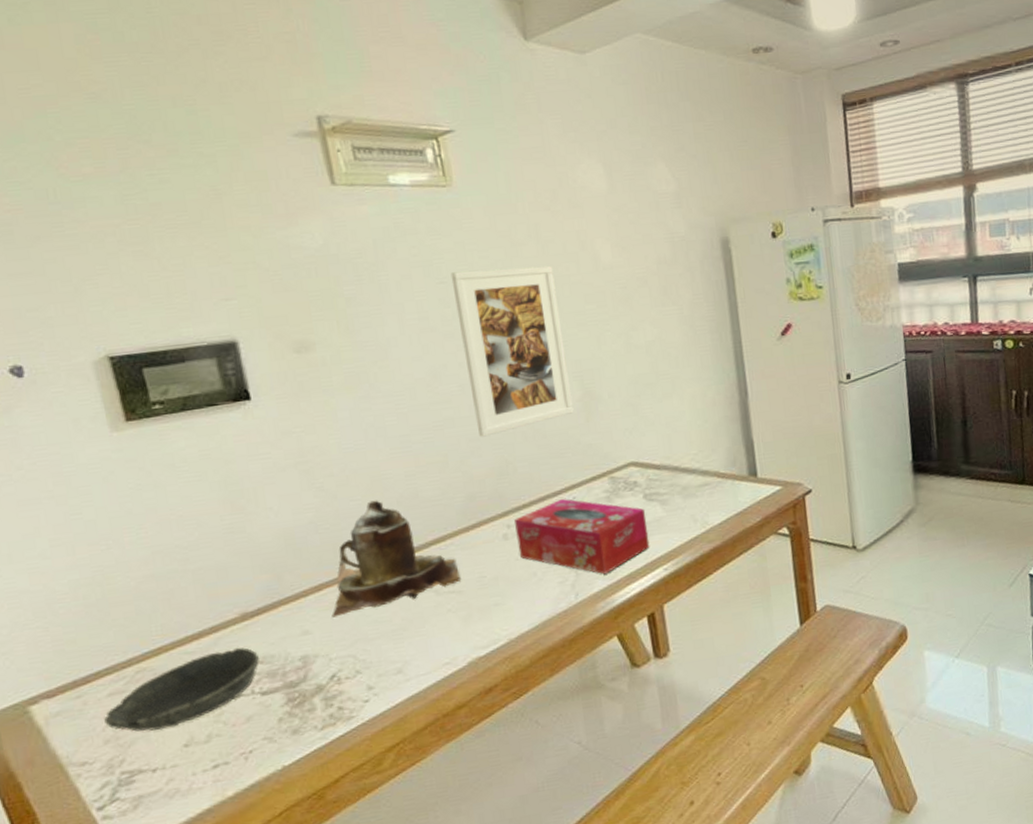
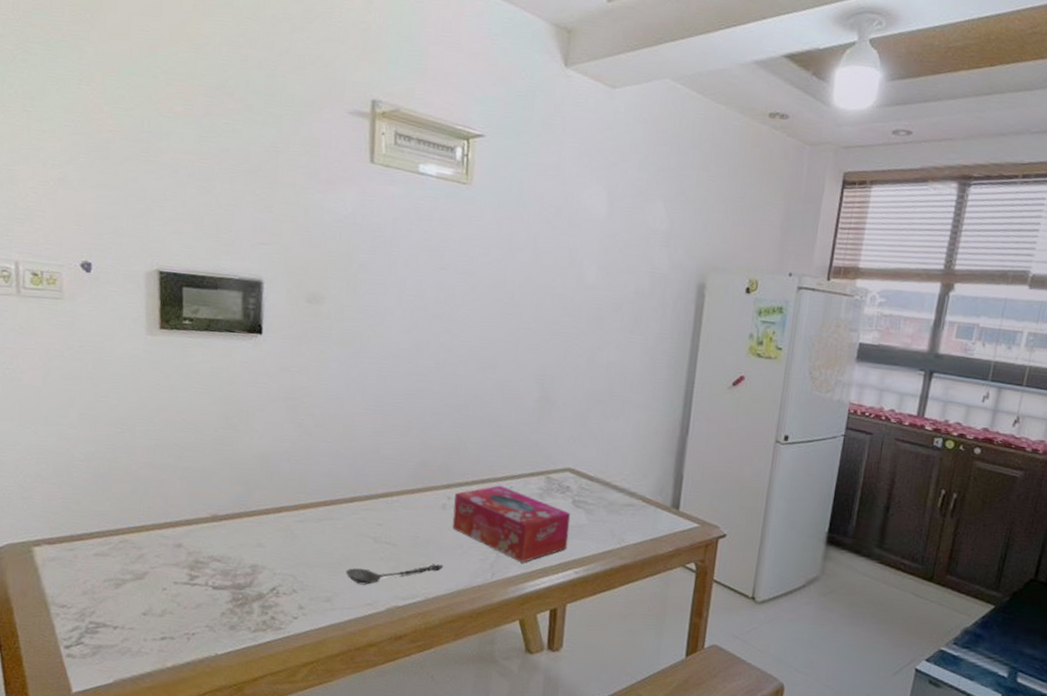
bowl: present [104,647,260,732] -> none [87,541,219,596]
teapot: present [332,500,461,618] -> none [284,445,398,542]
spoon: none [412,599,520,645] -> present [346,564,443,585]
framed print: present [450,266,574,437] -> none [443,261,541,414]

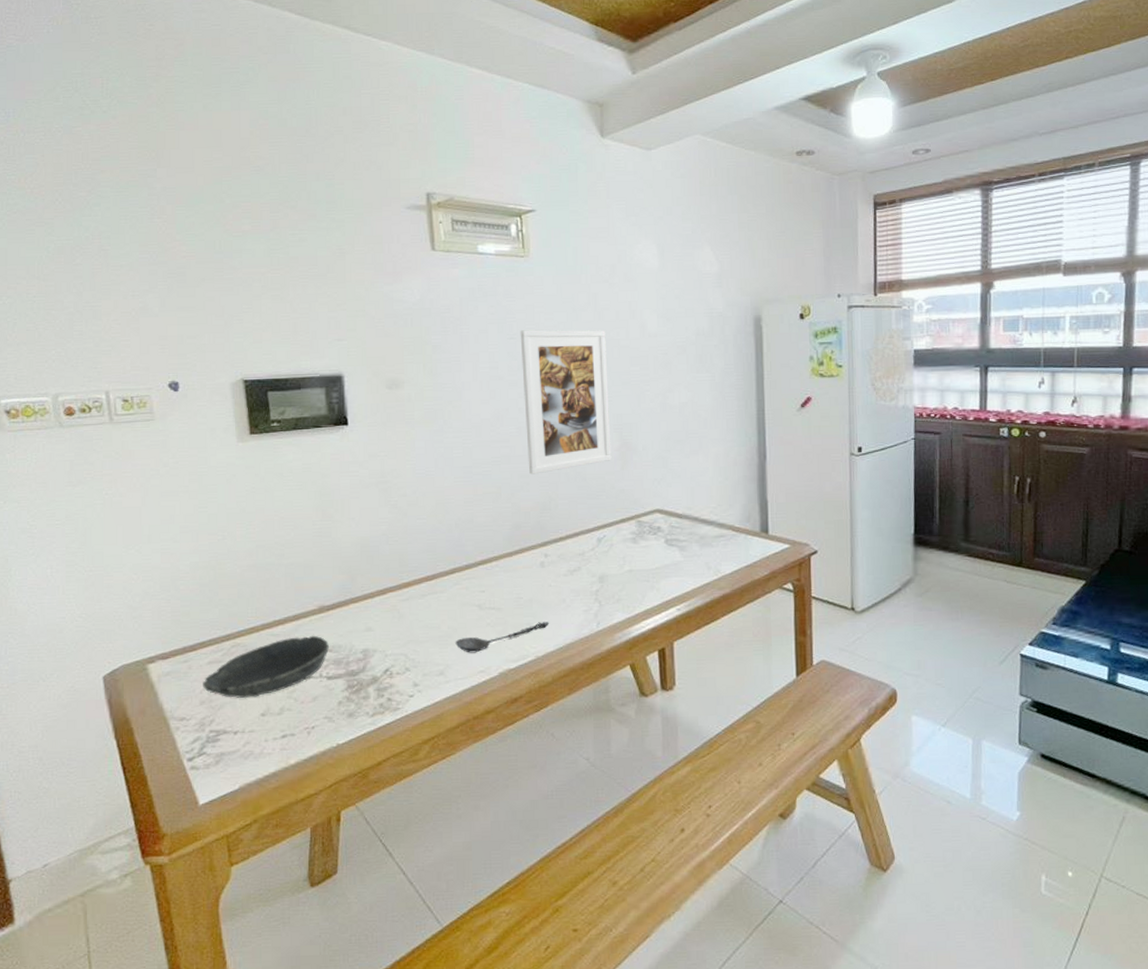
bowl: none [87,541,219,596] -> present [203,635,330,698]
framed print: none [443,261,541,414] -> present [520,329,612,475]
tissue box: present [452,485,571,563] -> none [552,535,667,608]

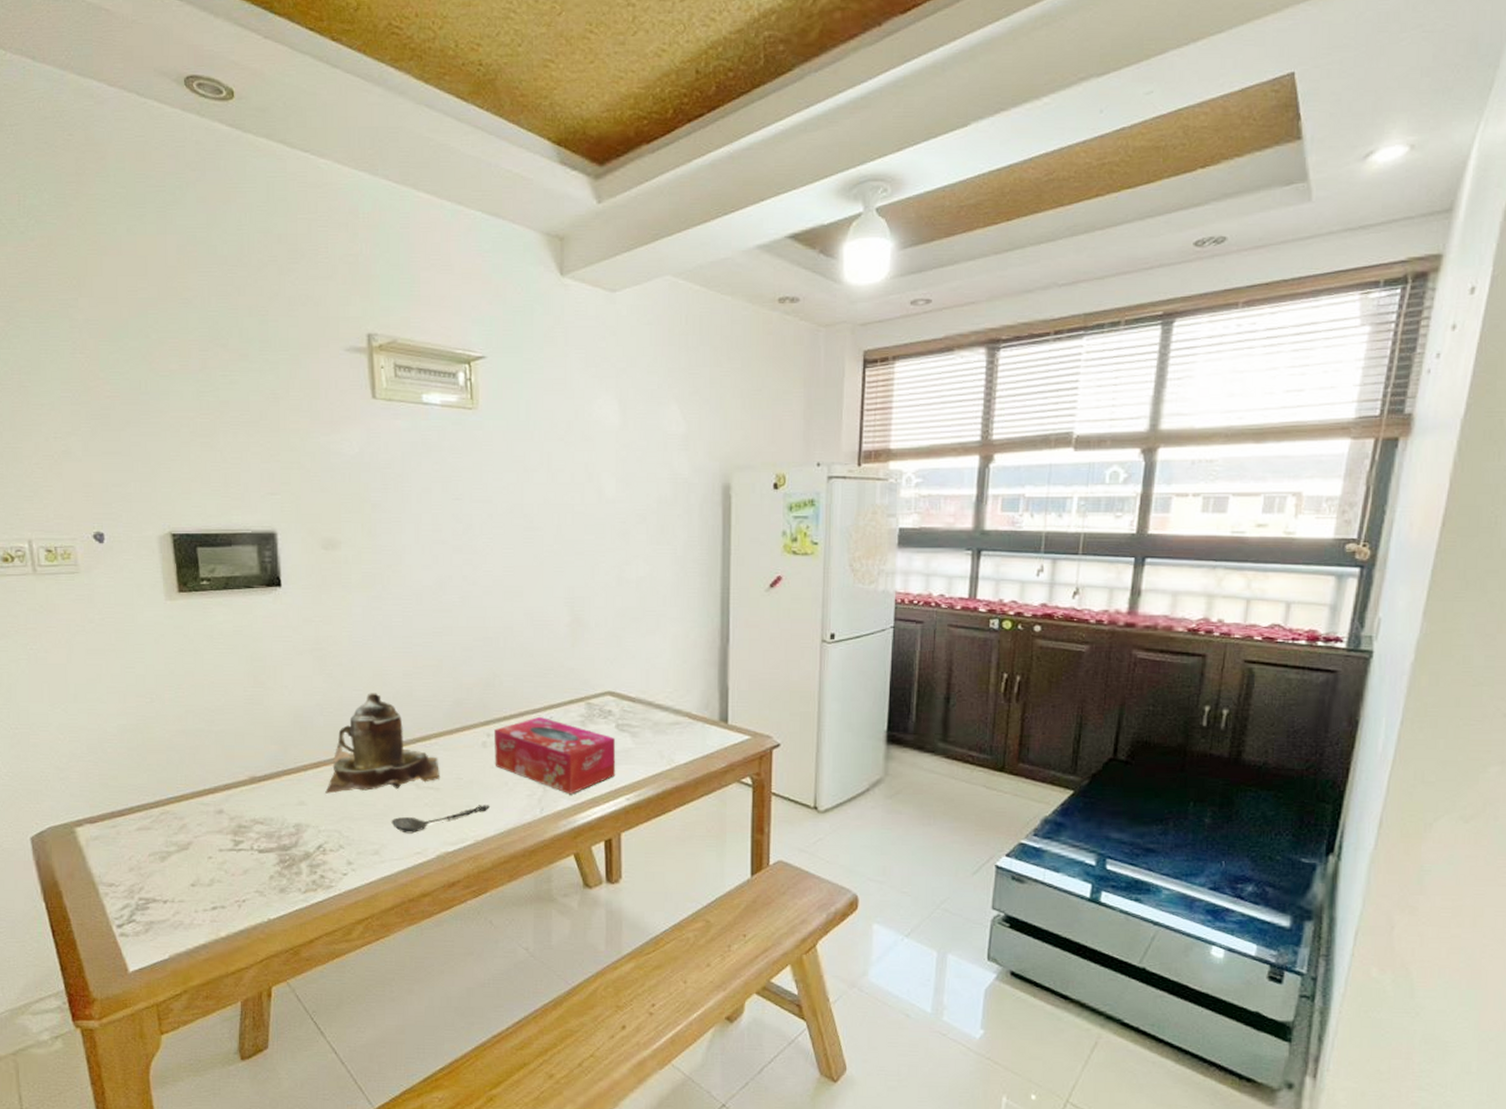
bowl: present [203,635,330,698] -> none [131,806,261,867]
teapot: none [391,521,501,619] -> present [325,693,439,794]
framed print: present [520,329,612,475] -> none [466,490,561,648]
tissue box: none [552,535,667,608] -> present [494,716,616,795]

